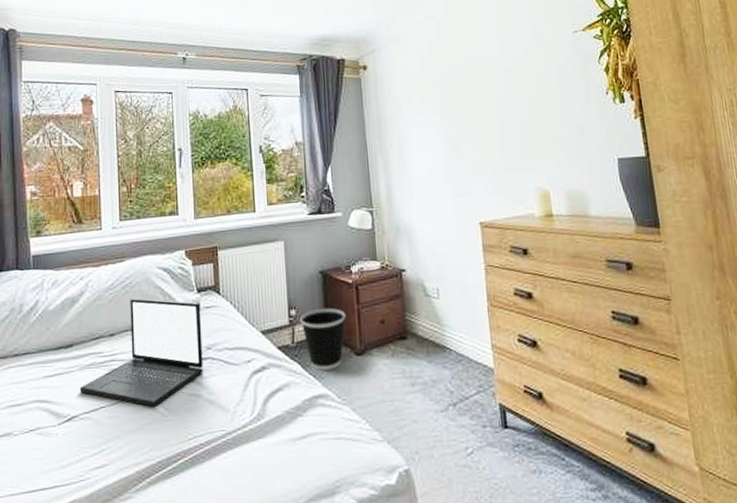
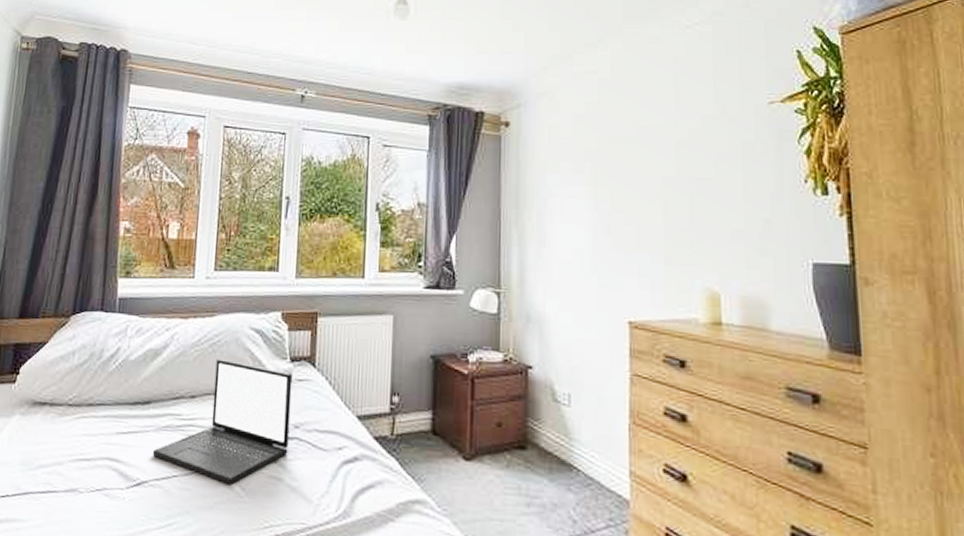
wastebasket: present [300,307,346,371] -> none [403,398,457,473]

